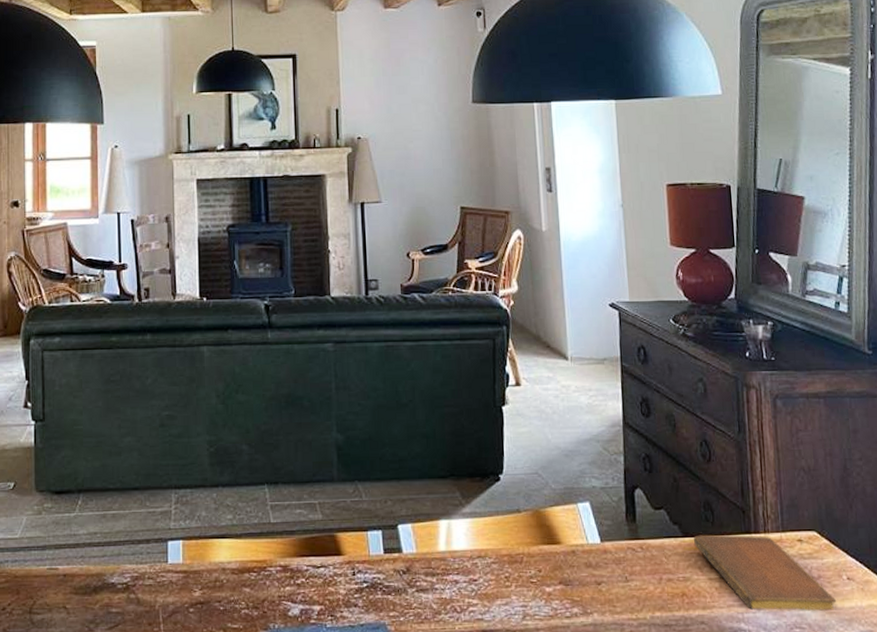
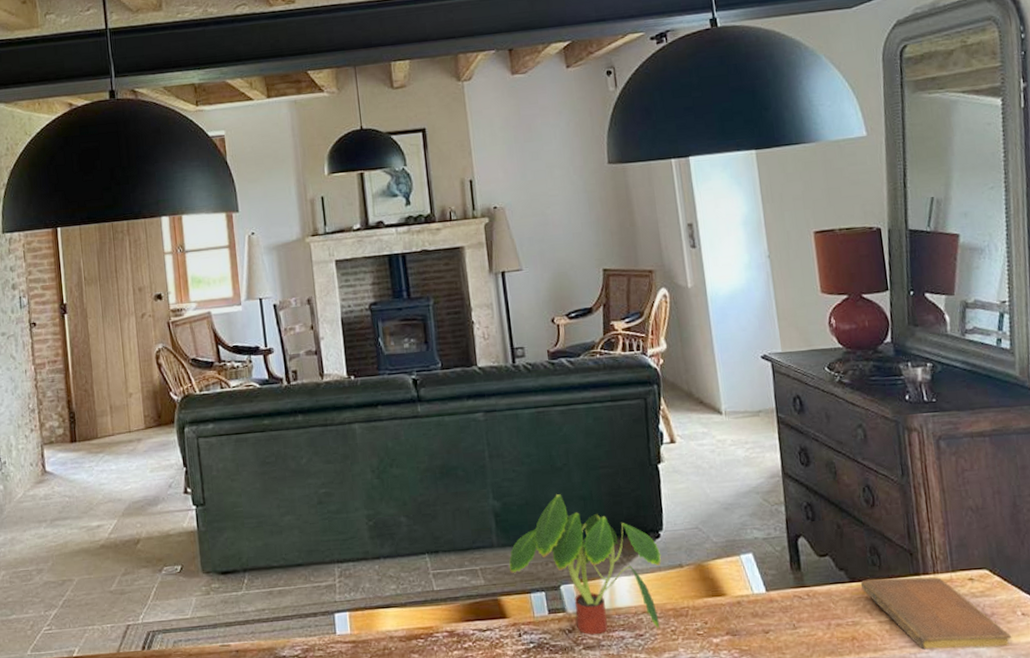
plant: none [348,431,500,578] -> present [509,494,662,635]

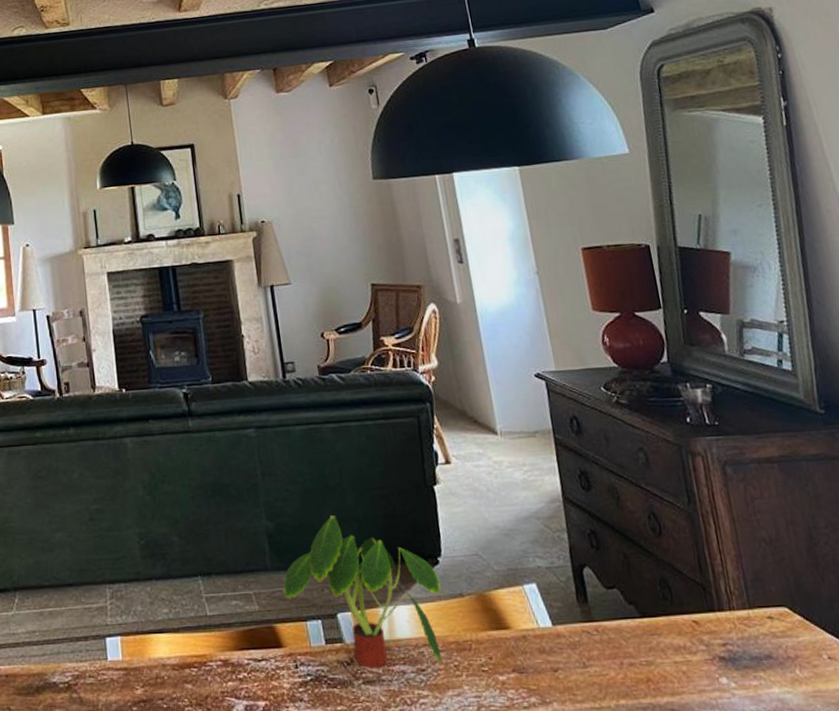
notebook: present [860,577,1012,650] -> none [652,613,820,695]

